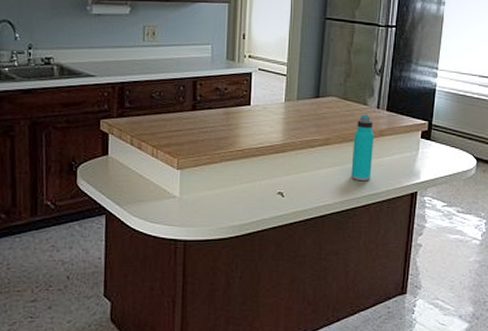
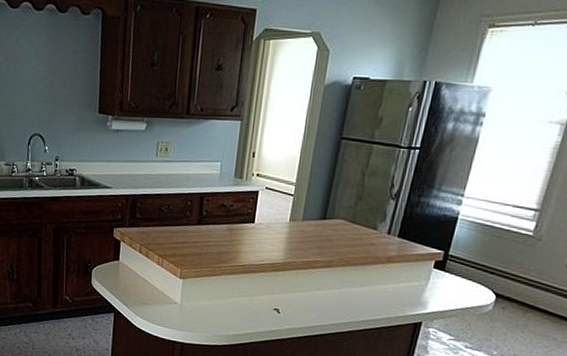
water bottle: present [351,114,375,182] -> none [351,239,382,307]

